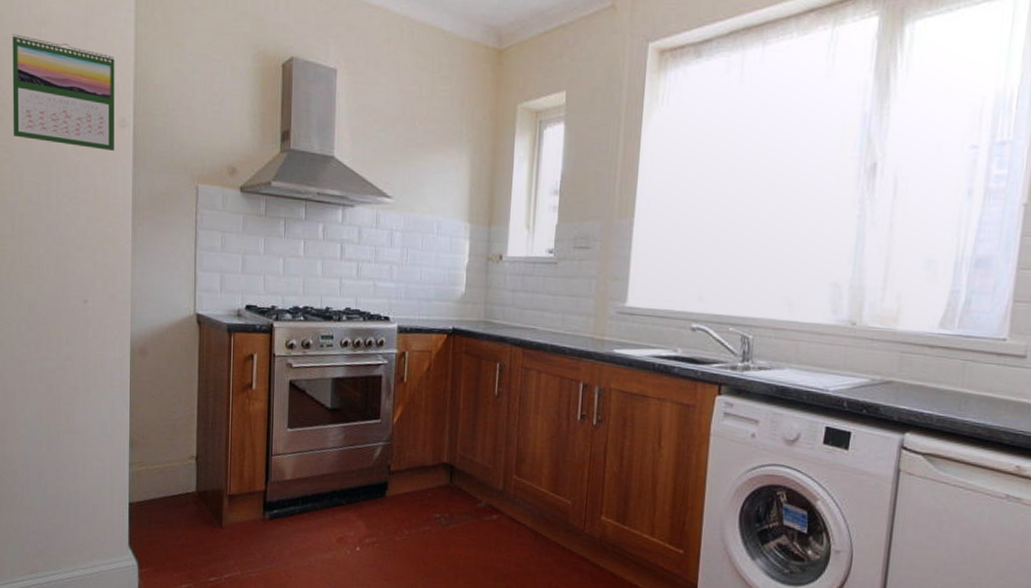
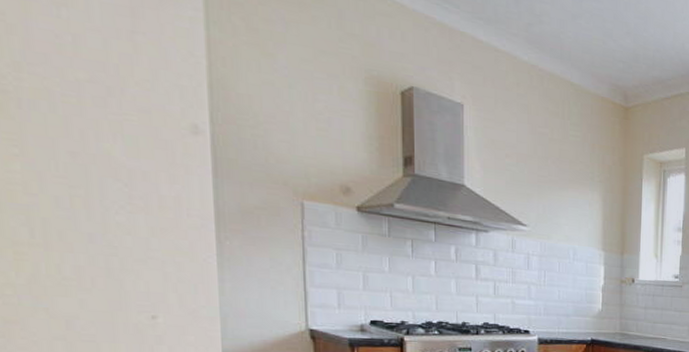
calendar: present [12,34,115,151] -> none [11,9,185,158]

